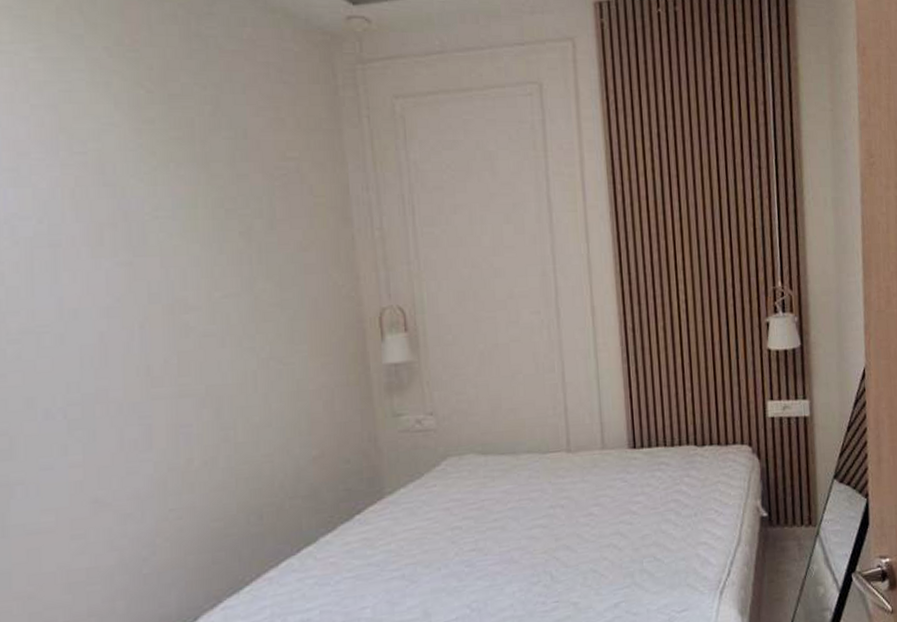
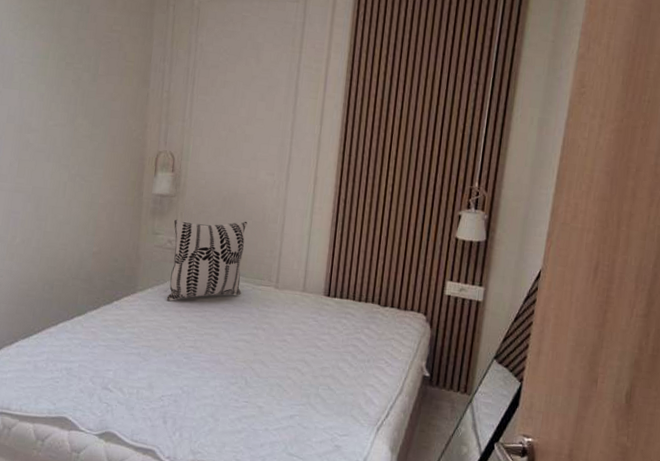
pillow: none [420,376,525,500] -> present [166,219,248,302]

